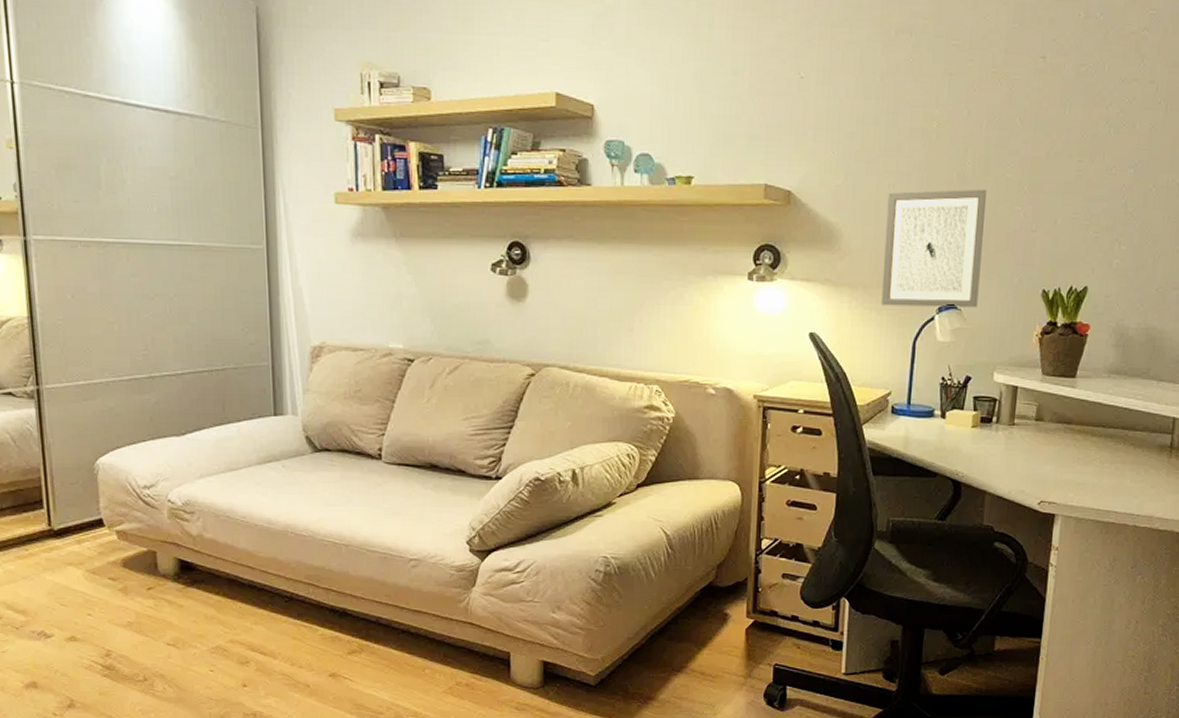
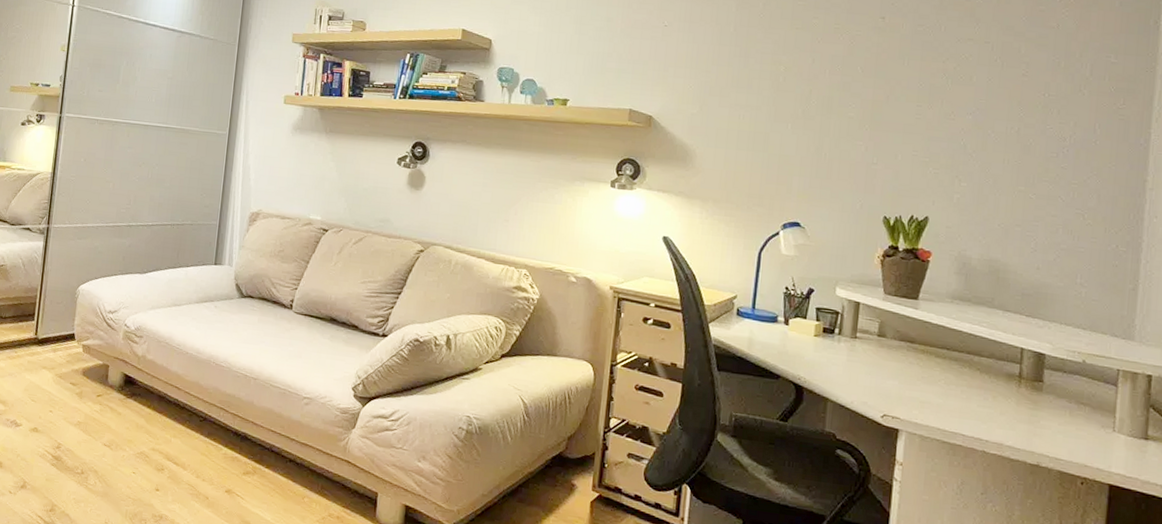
wall art: present [881,189,986,308] -> none [729,122,829,227]

